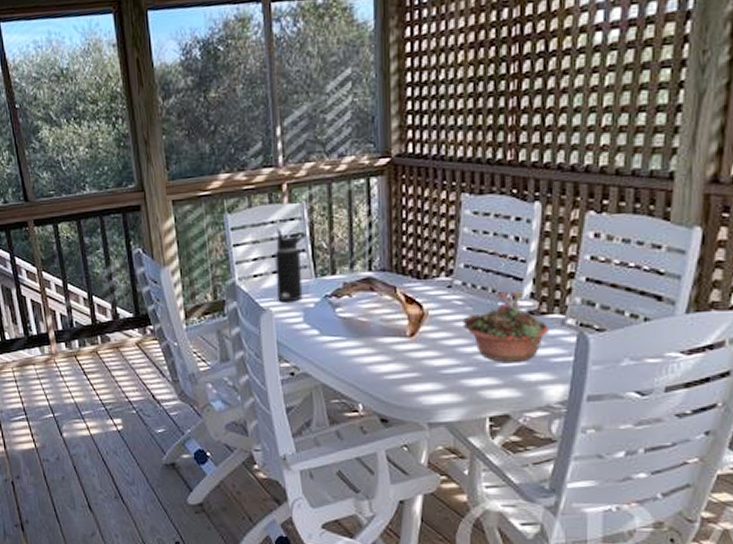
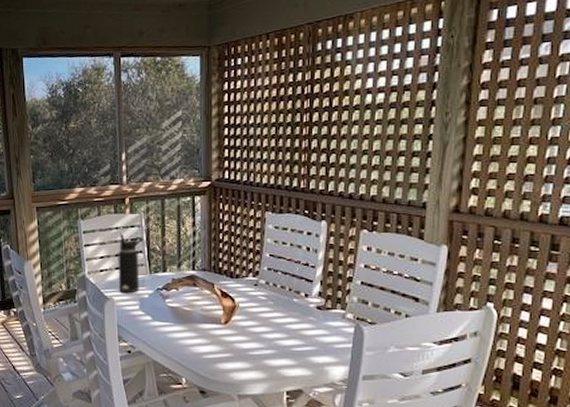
succulent planter: present [463,290,550,362] -> none [266,289,334,347]

